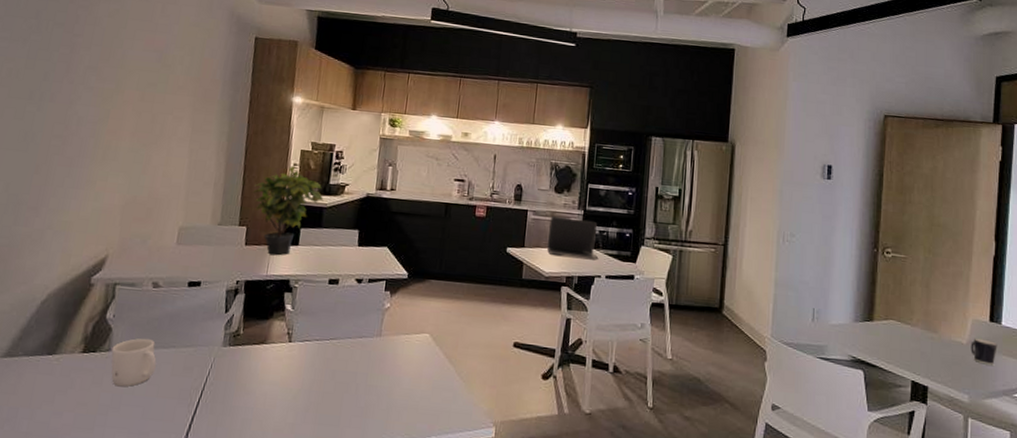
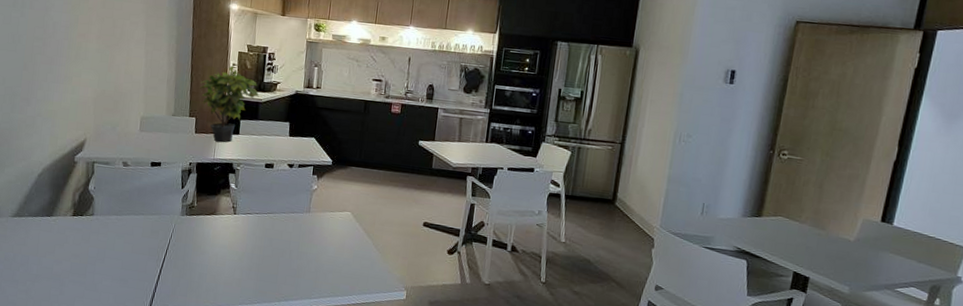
mug: present [111,338,157,387] -> none [94,206,130,244]
laptop computer: present [546,216,599,261] -> none [454,114,503,154]
mug: present [971,338,997,365] -> none [857,236,886,262]

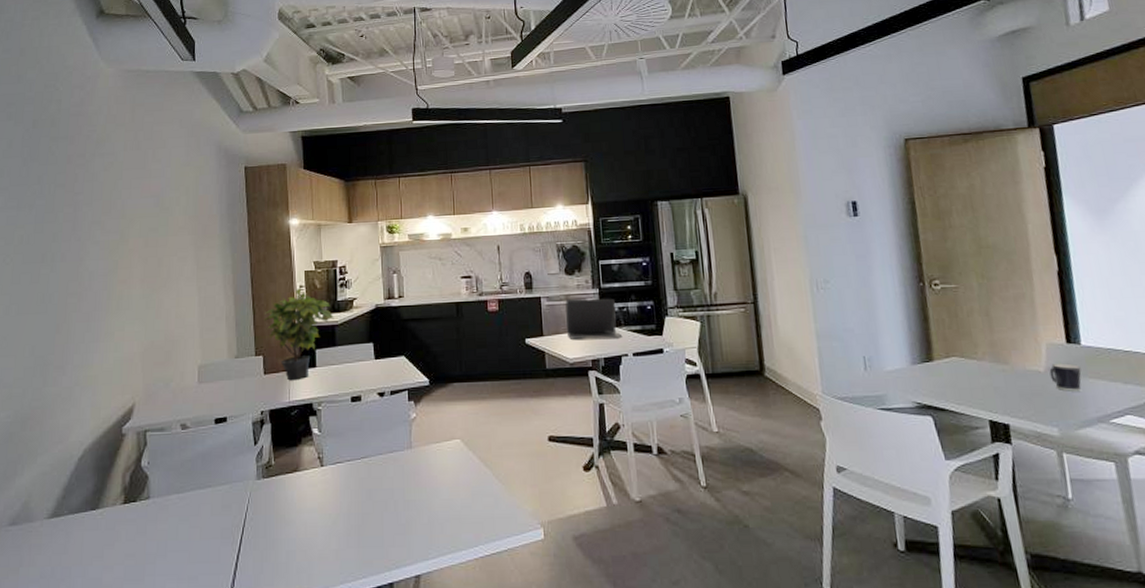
laptop computer: none [454,114,503,154] -> present [565,298,623,340]
mug: none [857,236,886,262] -> present [1049,363,1082,392]

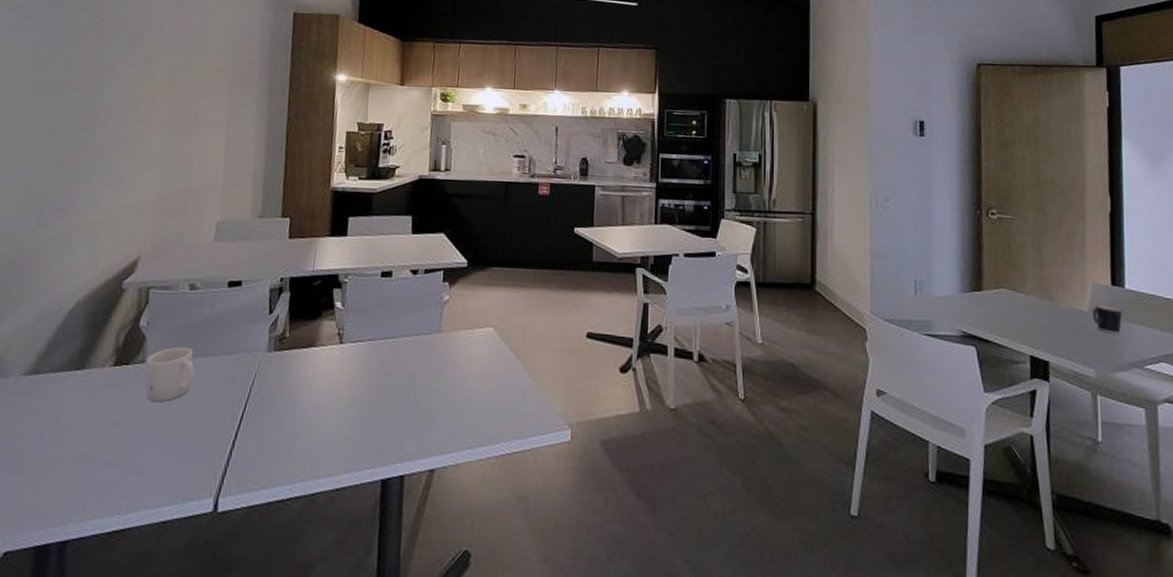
mug: none [151,481,195,534] -> present [145,346,195,402]
potted plant: present [263,288,334,381] -> none [295,149,373,249]
laptop computer: present [565,298,623,340] -> none [617,191,676,237]

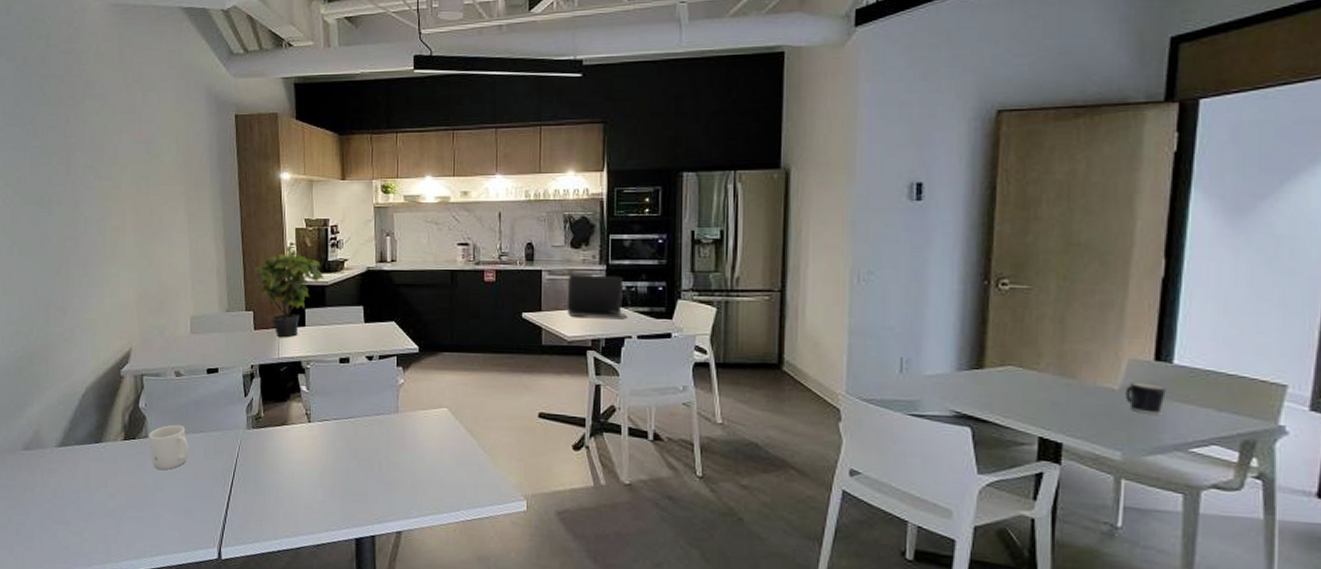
potted plant: none [295,149,373,249] -> present [254,245,324,338]
laptop computer: none [617,191,676,237] -> present [566,275,628,320]

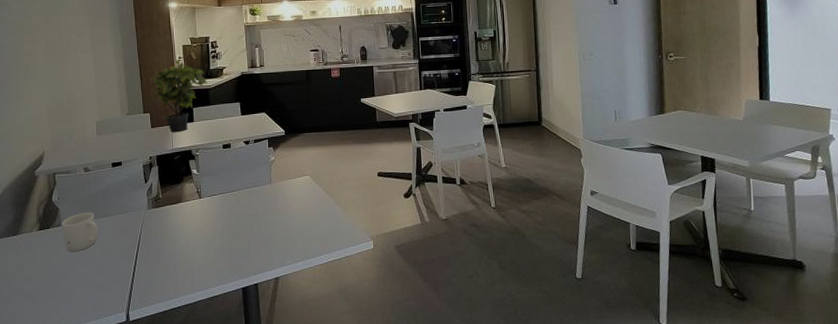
laptop computer: present [566,275,628,320] -> none [392,67,436,99]
mug: present [1125,382,1166,415] -> none [746,114,768,135]

